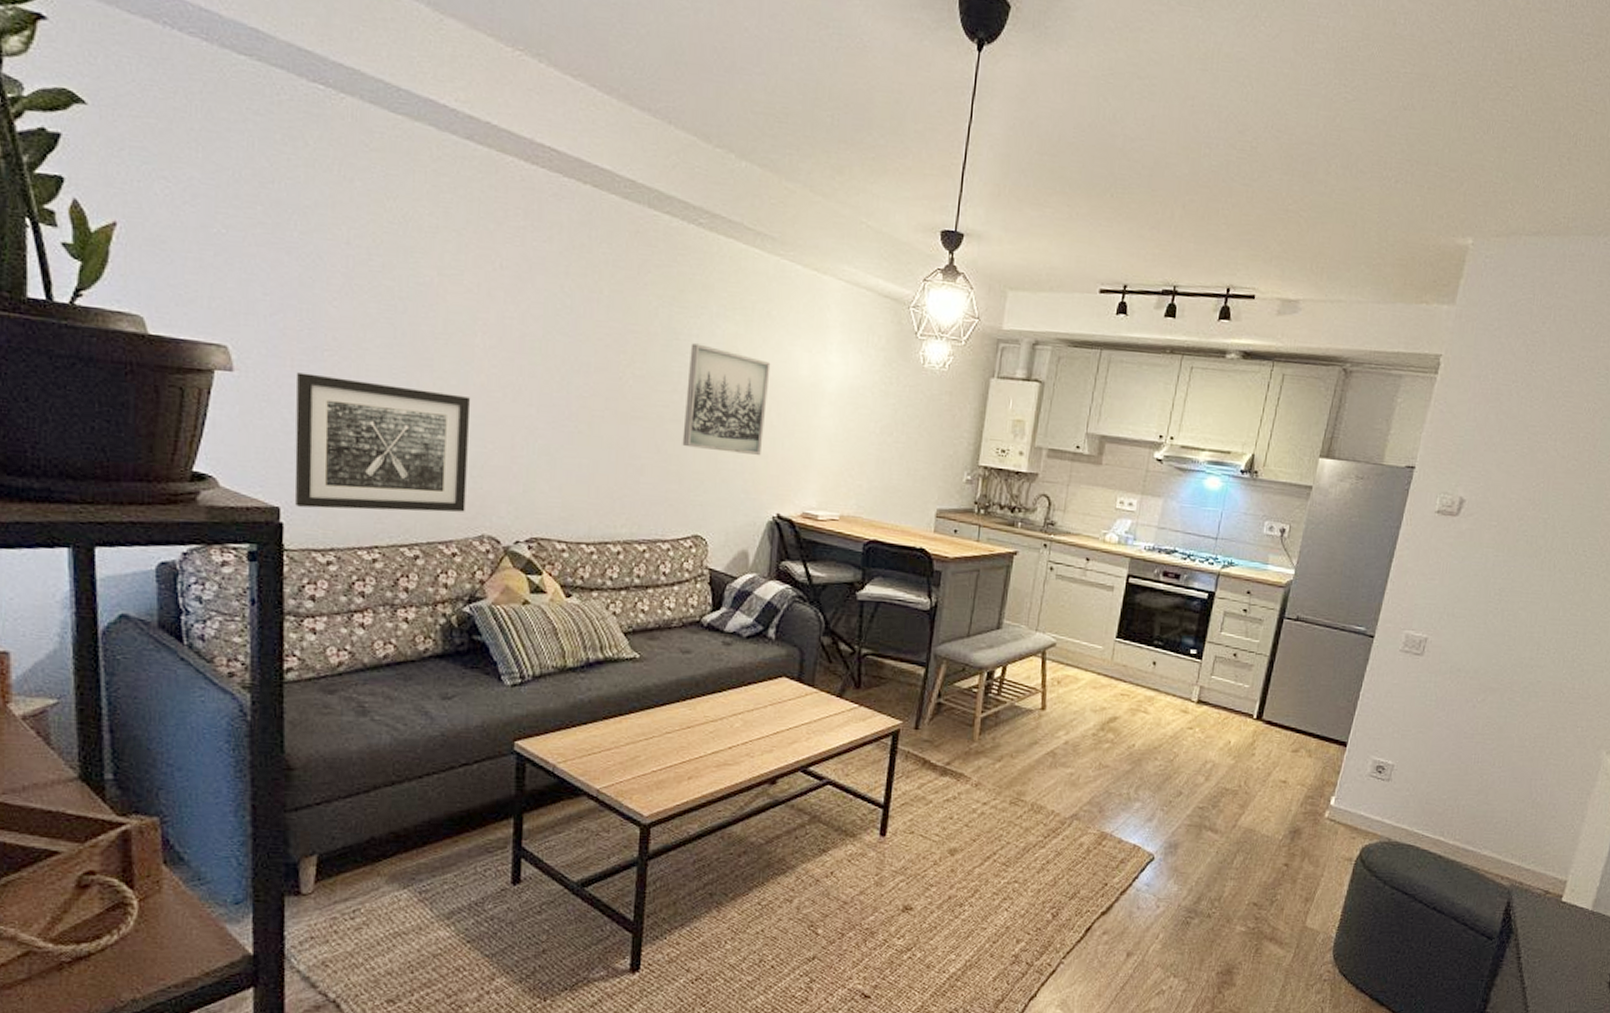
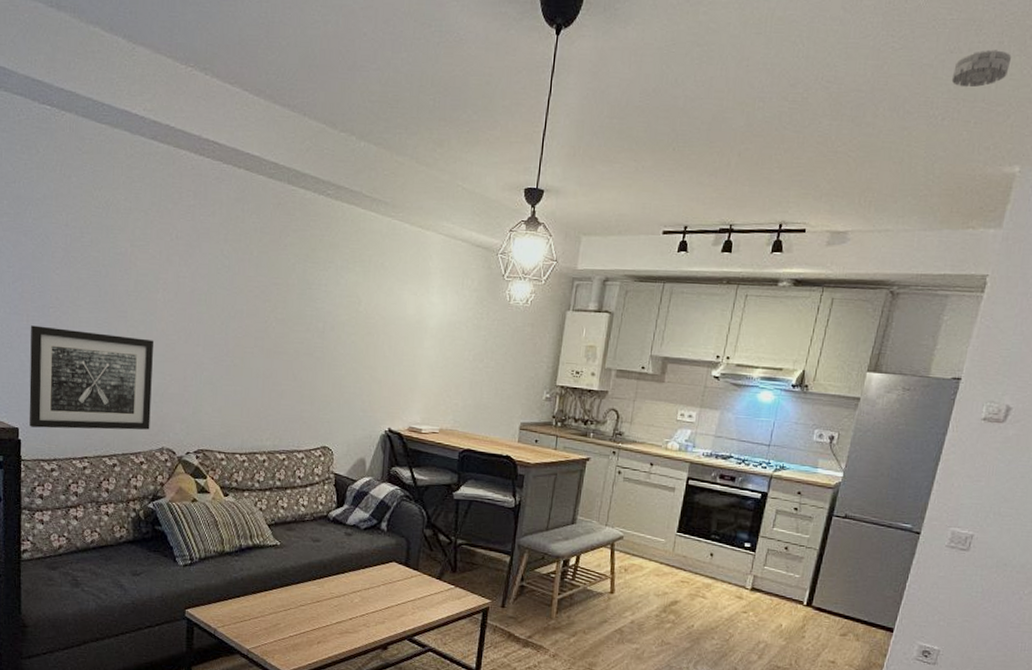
wall art: present [682,343,771,456] -> none [313,291,384,381]
smoke detector: none [1405,109,1465,149] -> present [951,49,1012,88]

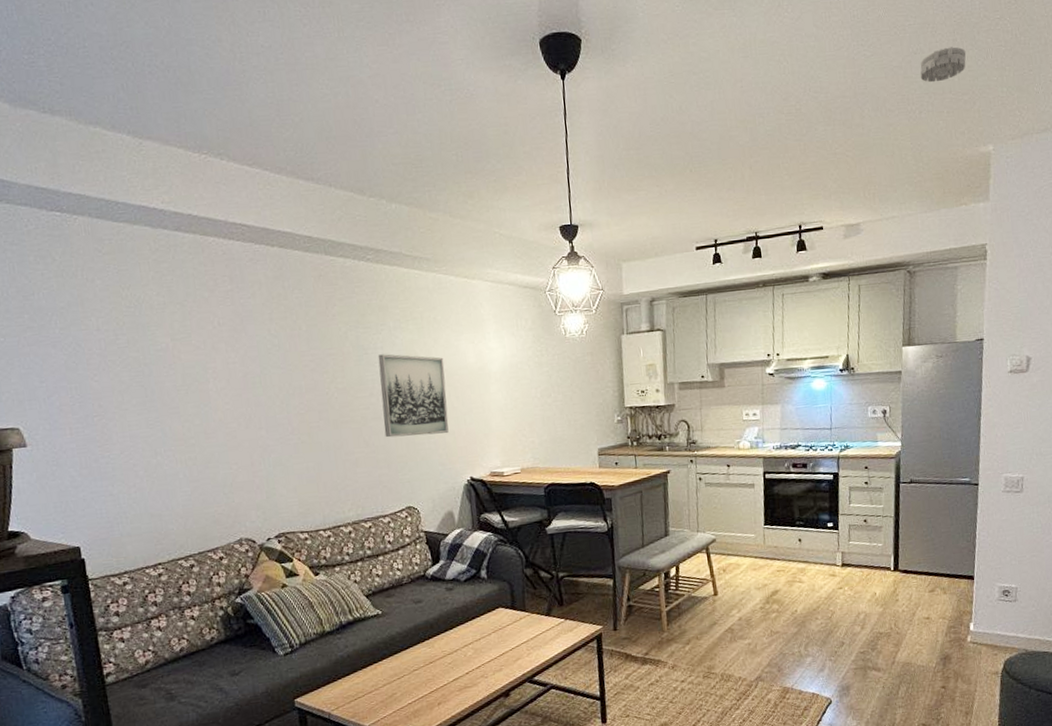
wall art: present [29,325,153,430] -> none [76,431,224,544]
wall art: none [313,291,384,381] -> present [378,354,449,438]

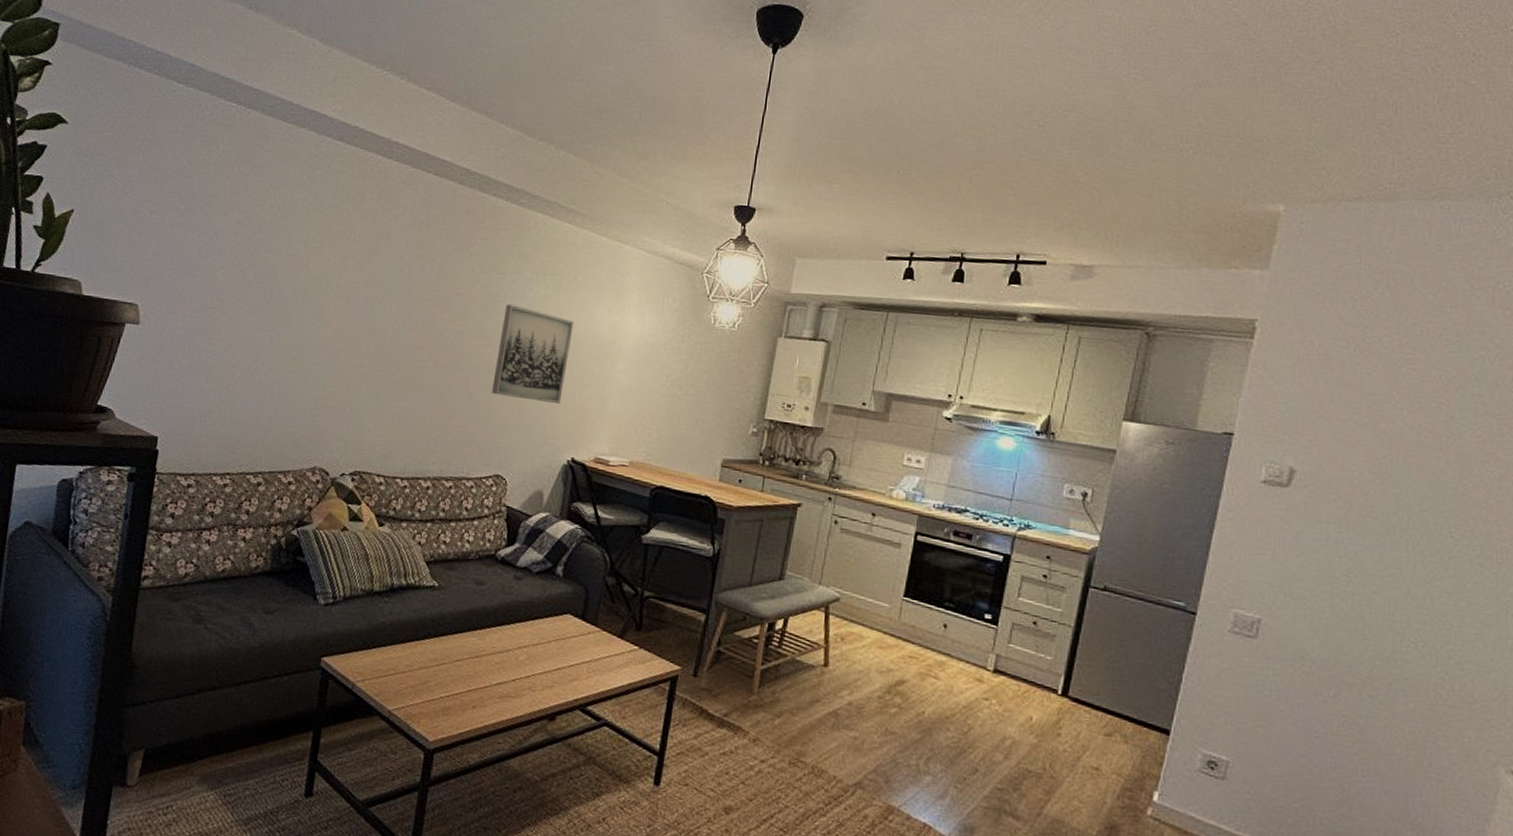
smoke detector: present [920,47,967,83] -> none [1201,84,1267,122]

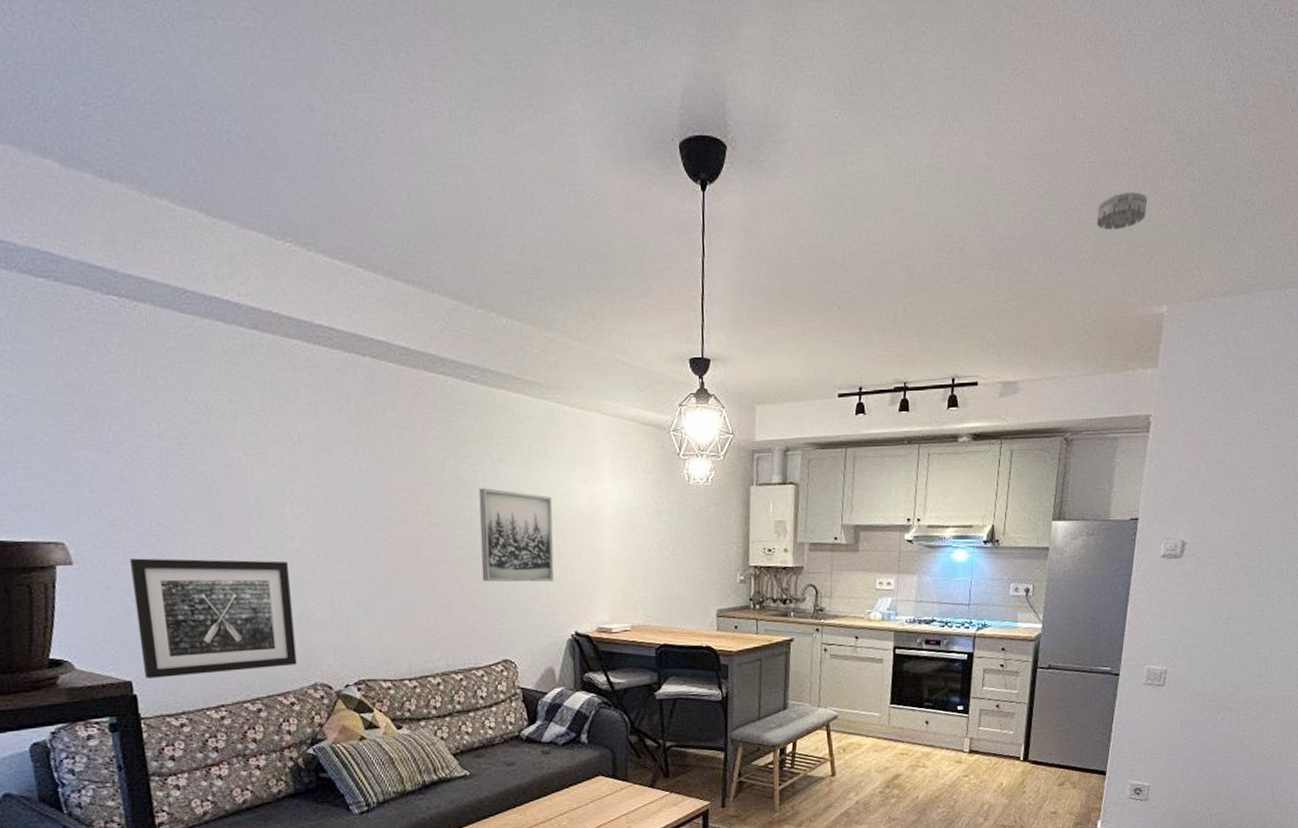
wall art: none [170,326,318,446] -> present [130,558,297,679]
smoke detector: none [1201,84,1267,122] -> present [1096,192,1148,230]

